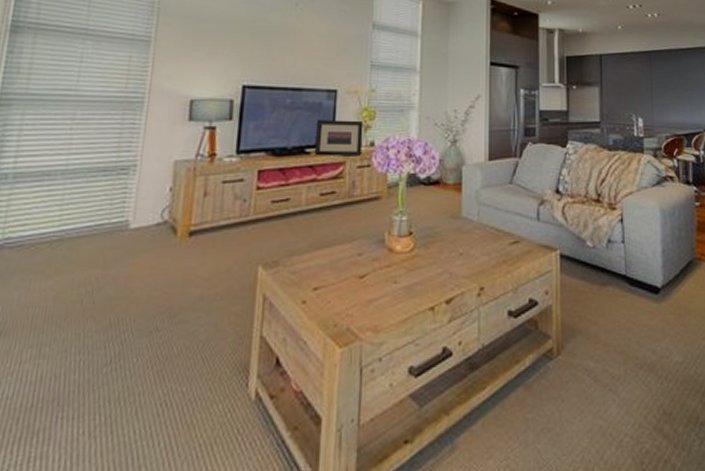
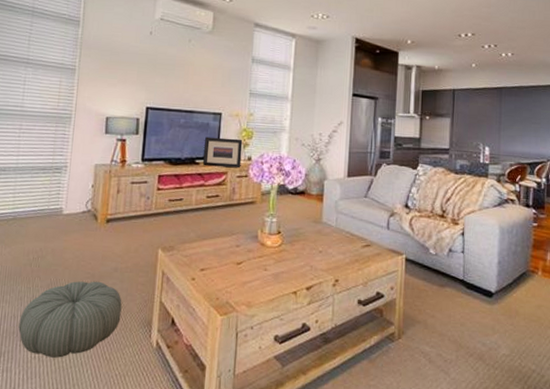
pouf: none [60,316,209,431] -> present [18,281,122,358]

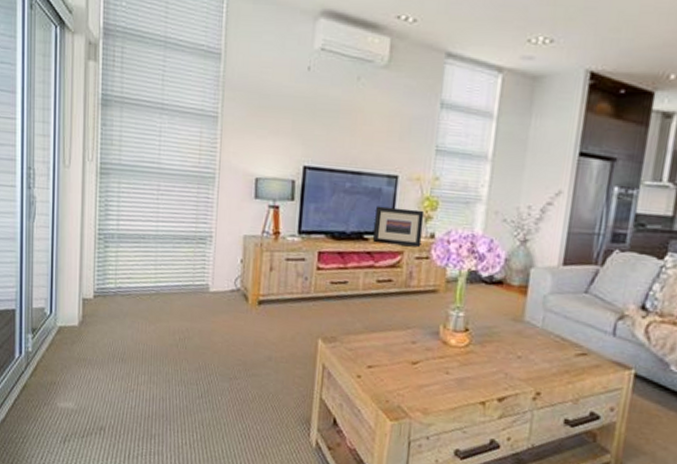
pouf: present [18,281,122,358] -> none [168,367,277,447]

